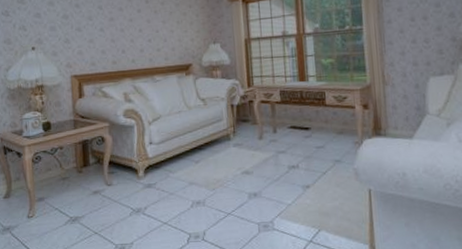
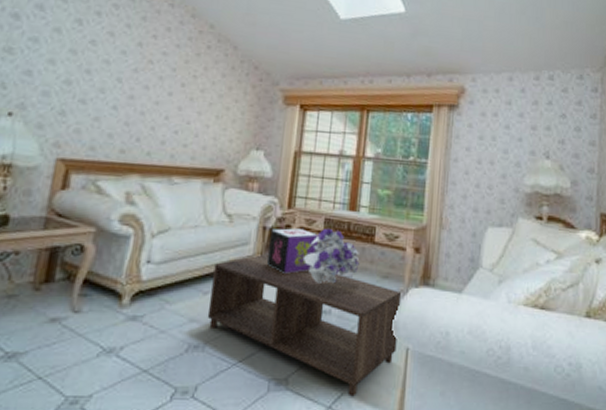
coffee table: none [199,126,360,232] -> present [207,253,402,397]
decorative box: none [238,102,278,141] -> present [266,228,318,275]
bouquet: none [267,98,316,144] -> present [302,228,360,284]

